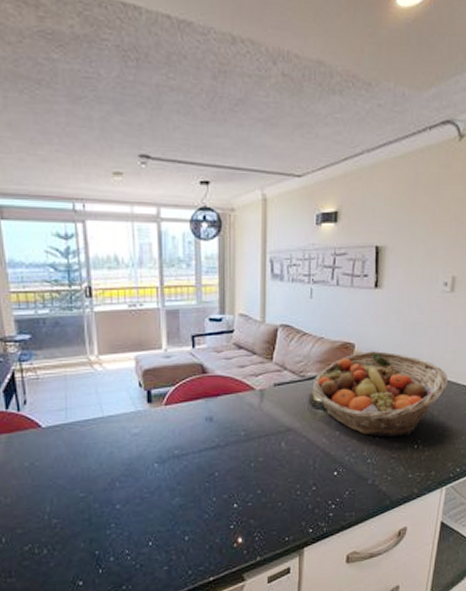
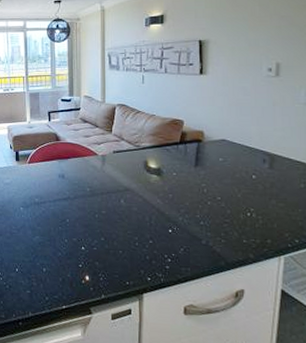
fruit basket: present [312,351,448,438] -> none [146,127,279,205]

